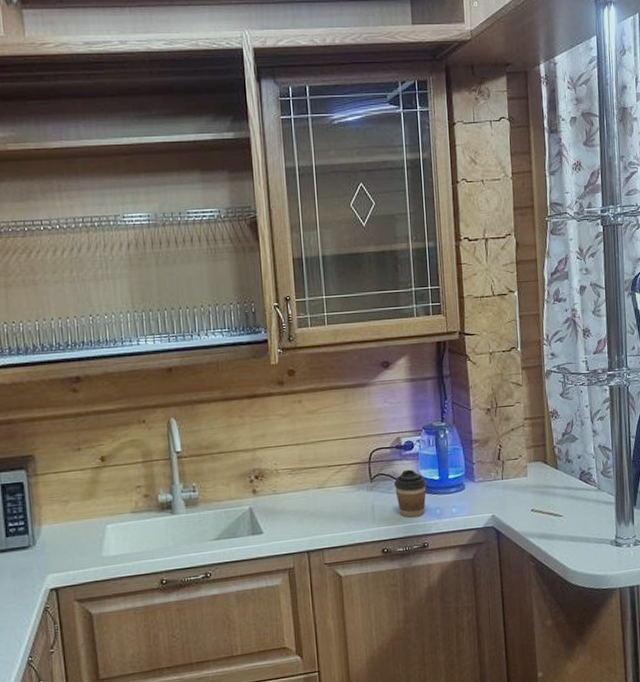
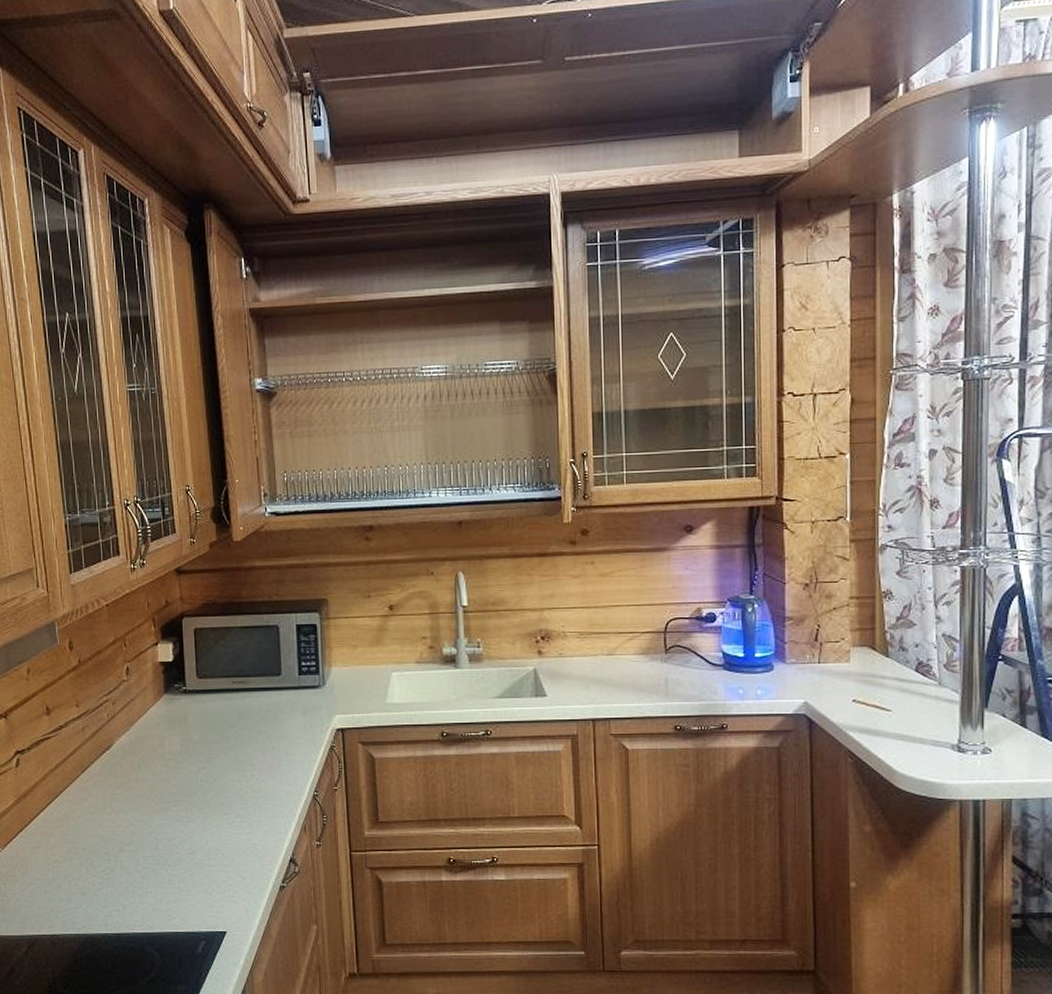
coffee cup: present [393,469,427,518] -> none [691,643,729,695]

